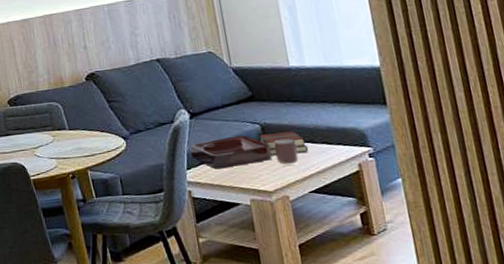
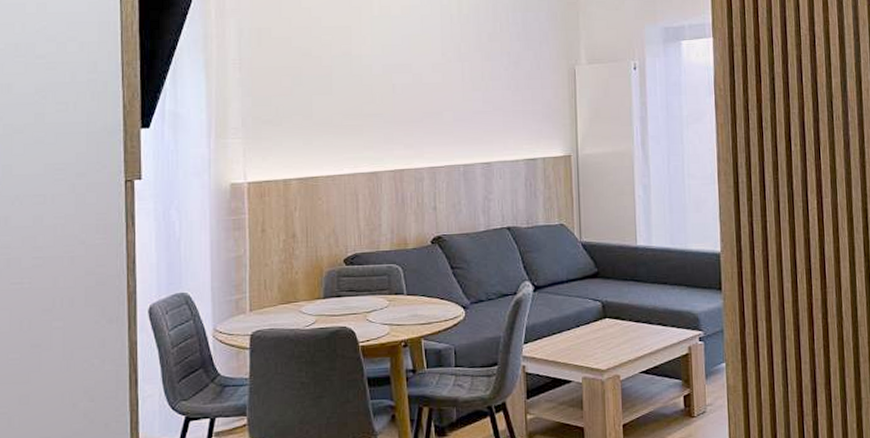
decorative tray: present [189,135,272,169] -> none [529,312,609,345]
books: present [259,131,309,155] -> none [599,311,644,334]
mug: present [273,139,299,166] -> none [612,319,634,345]

